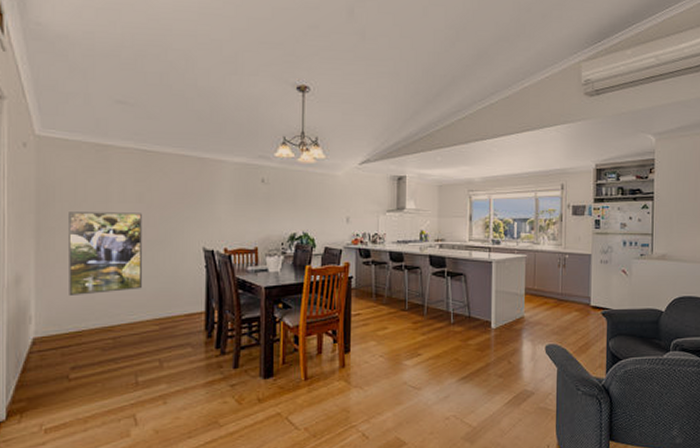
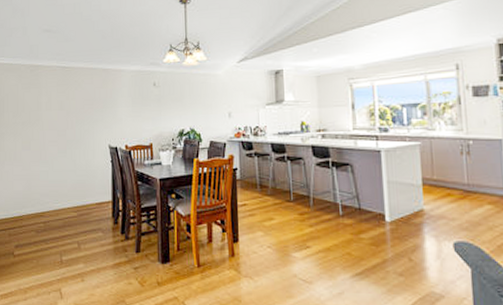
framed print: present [69,212,142,295] -> none [13,118,64,187]

